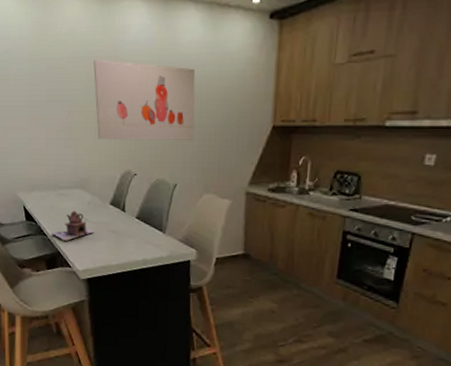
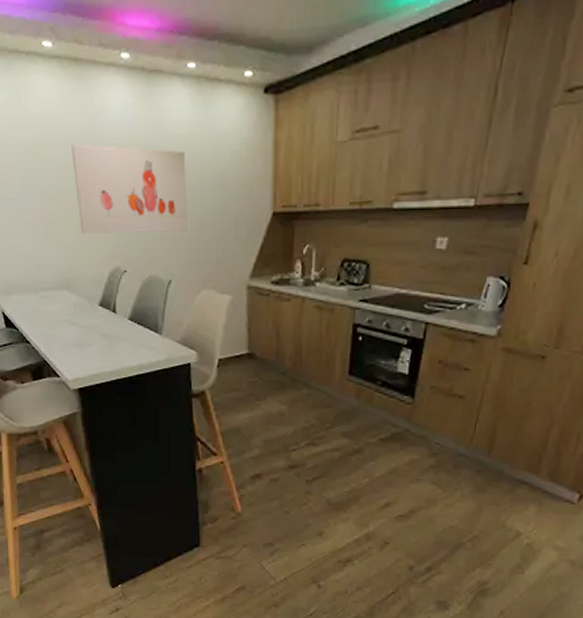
teapot: present [52,210,94,241] -> none [36,314,83,348]

